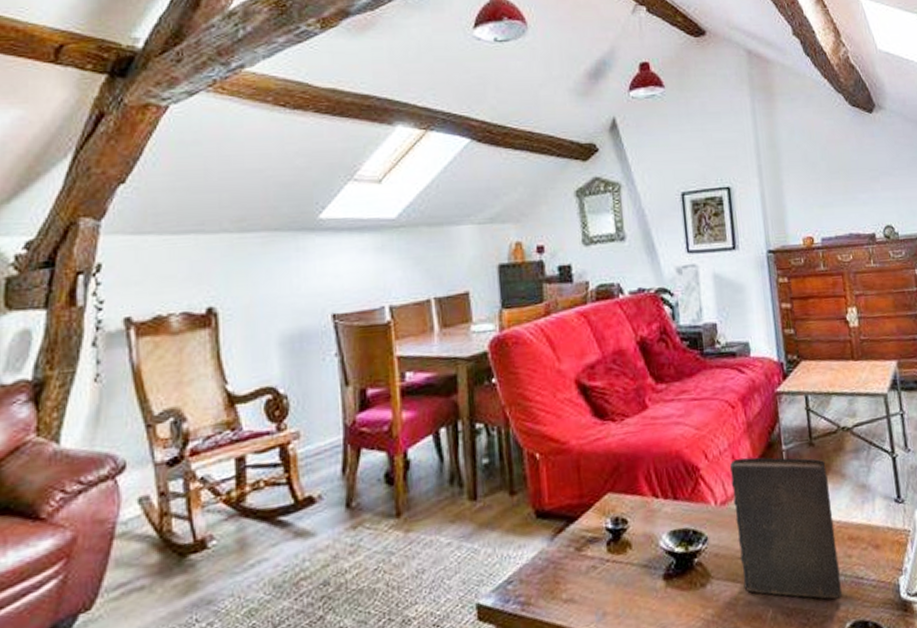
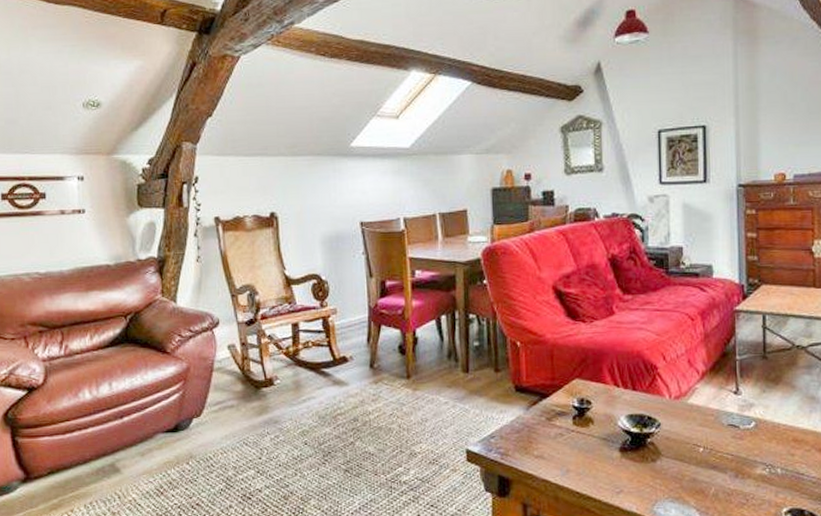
book: present [730,457,842,599] -> none [685,362,781,488]

